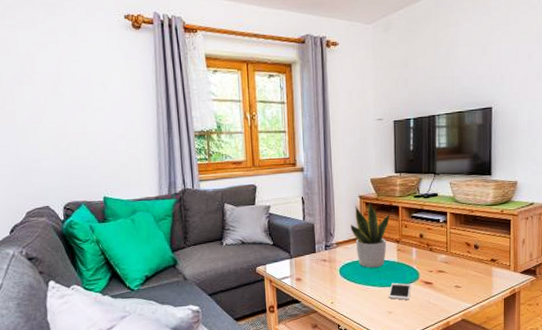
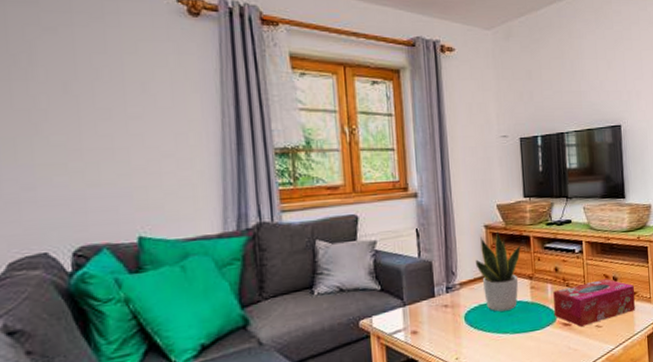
cell phone: present [388,283,411,300] -> none [523,327,548,348]
tissue box: none [417,246,494,286] -> present [553,279,635,327]

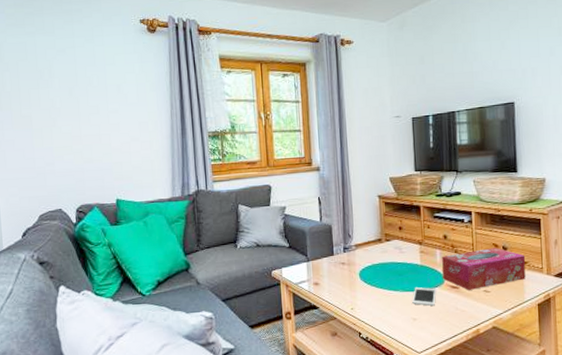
potted plant: present [475,230,521,312] -> none [369,200,412,272]
cell phone: none [523,327,548,348] -> present [412,287,436,306]

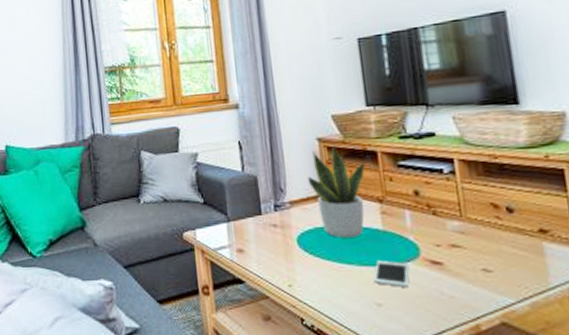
potted plant: none [369,200,412,272] -> present [307,143,366,238]
tissue box: present [442,248,526,290] -> none [413,209,548,268]

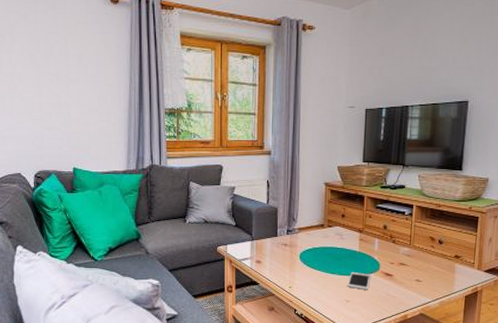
potted plant: present [307,143,366,238] -> none [313,188,355,256]

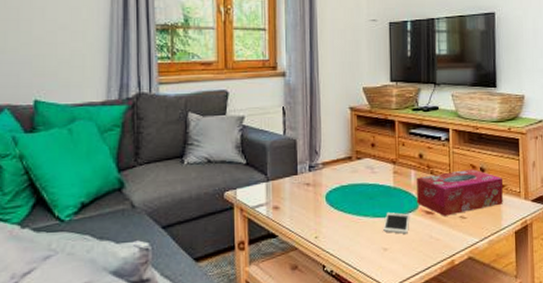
tissue box: none [379,241,459,278] -> present [417,169,503,216]

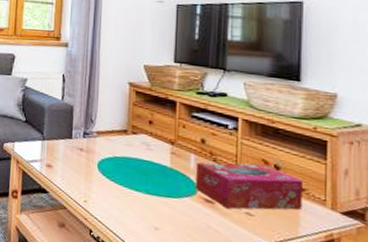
cell phone: present [383,212,409,234] -> none [156,192,185,218]

